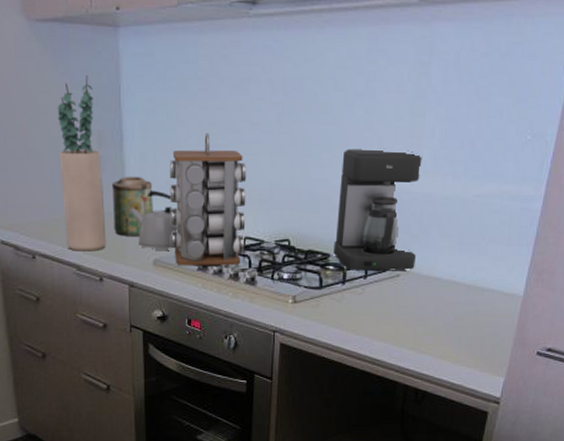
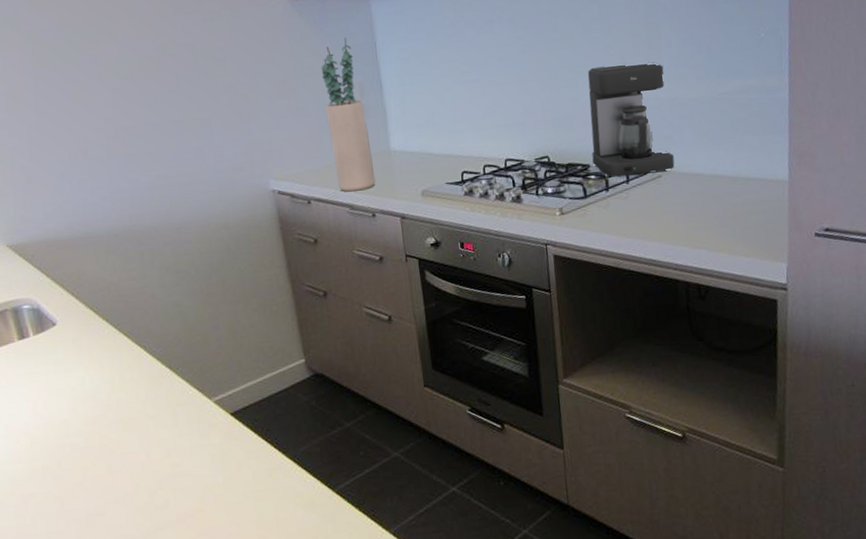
canister: present [111,177,153,236] -> none [375,118,416,173]
kettle: present [130,190,179,251] -> none [394,128,442,183]
spice rack: present [170,132,247,267] -> none [427,71,507,193]

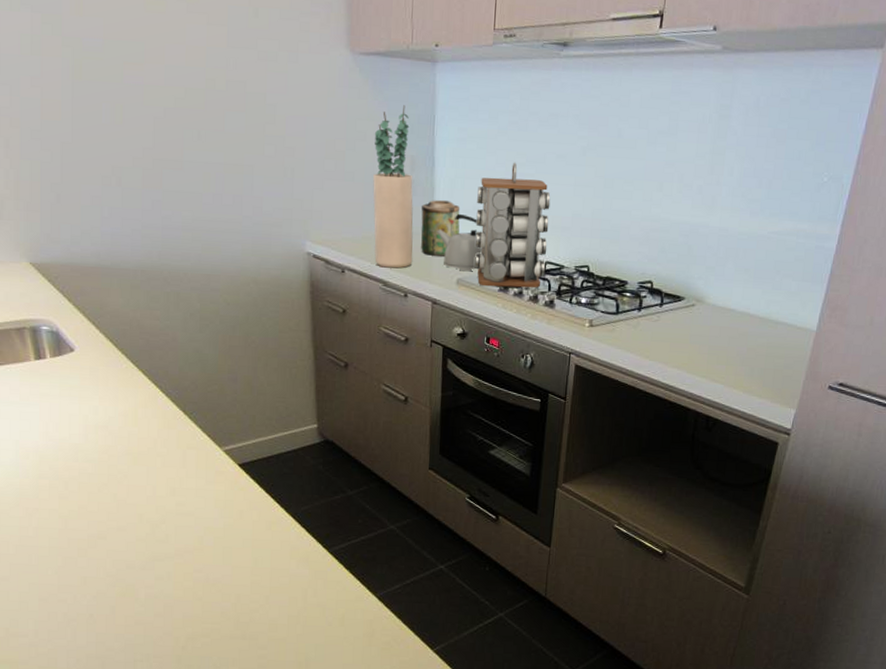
canister: none [375,118,416,173] -> present [421,200,460,256]
kettle: none [394,128,442,183] -> present [437,213,483,272]
spice rack: none [427,71,507,193] -> present [474,162,551,289]
coffee maker: present [587,61,675,177] -> none [631,182,721,301]

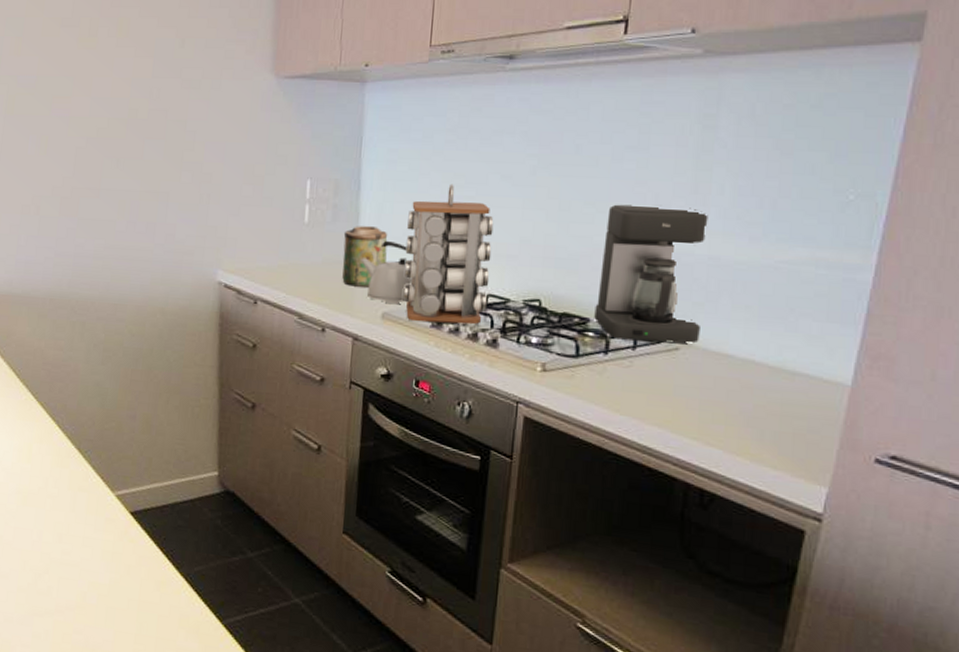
vase: present [373,105,413,269] -> none [290,127,337,300]
coffee maker: none [631,182,721,301] -> present [594,204,709,344]

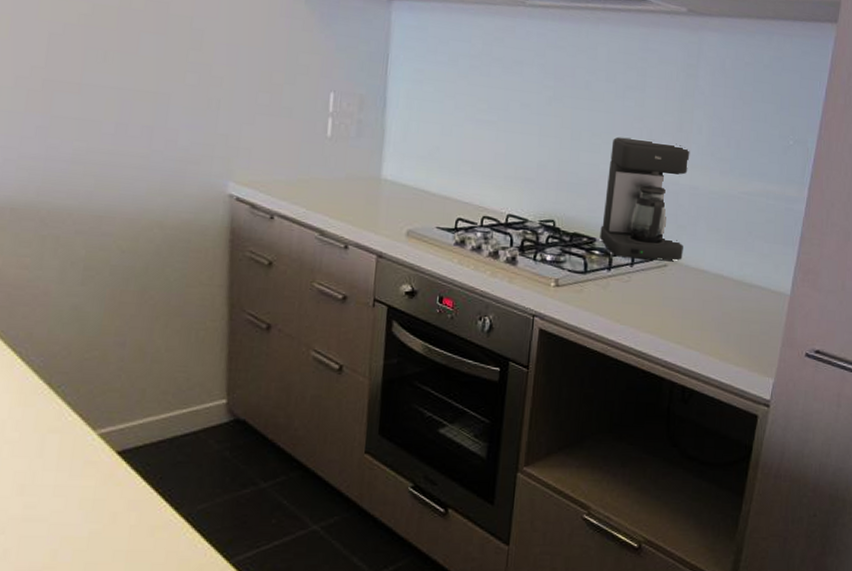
canister: present [342,226,388,287] -> none [366,143,414,205]
kettle: present [361,240,414,305] -> none [386,158,439,223]
spice rack: present [403,184,494,325] -> none [427,107,514,243]

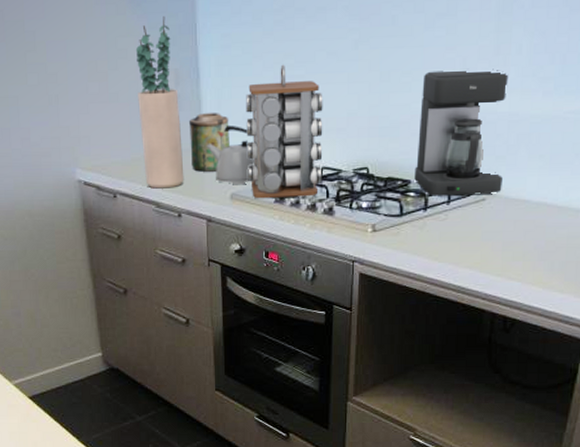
vase: none [311,41,362,217] -> present [135,16,184,189]
canister: none [366,143,414,205] -> present [188,113,230,172]
kettle: none [386,158,439,223] -> present [207,125,255,185]
spice rack: none [427,107,514,243] -> present [246,64,323,199]

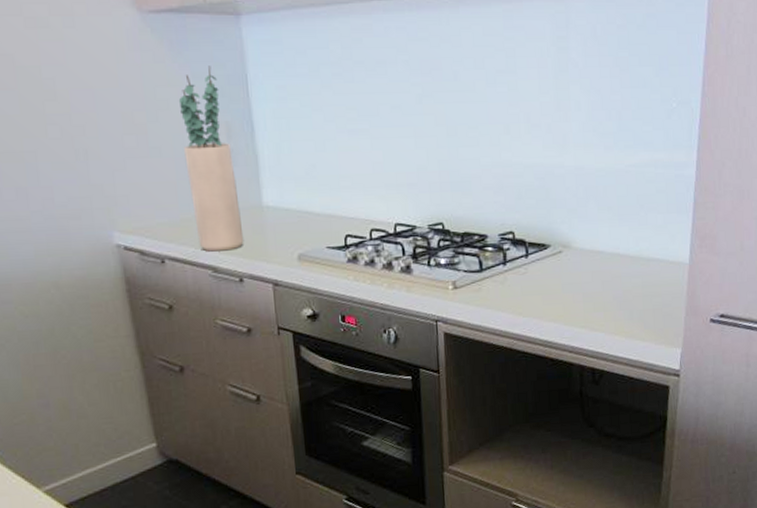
canister: present [188,113,230,172] -> none [244,168,293,232]
kettle: present [207,125,255,185] -> none [267,181,323,245]
spice rack: present [246,64,323,199] -> none [307,118,396,259]
coffee maker: present [414,69,509,196] -> none [489,124,577,250]

